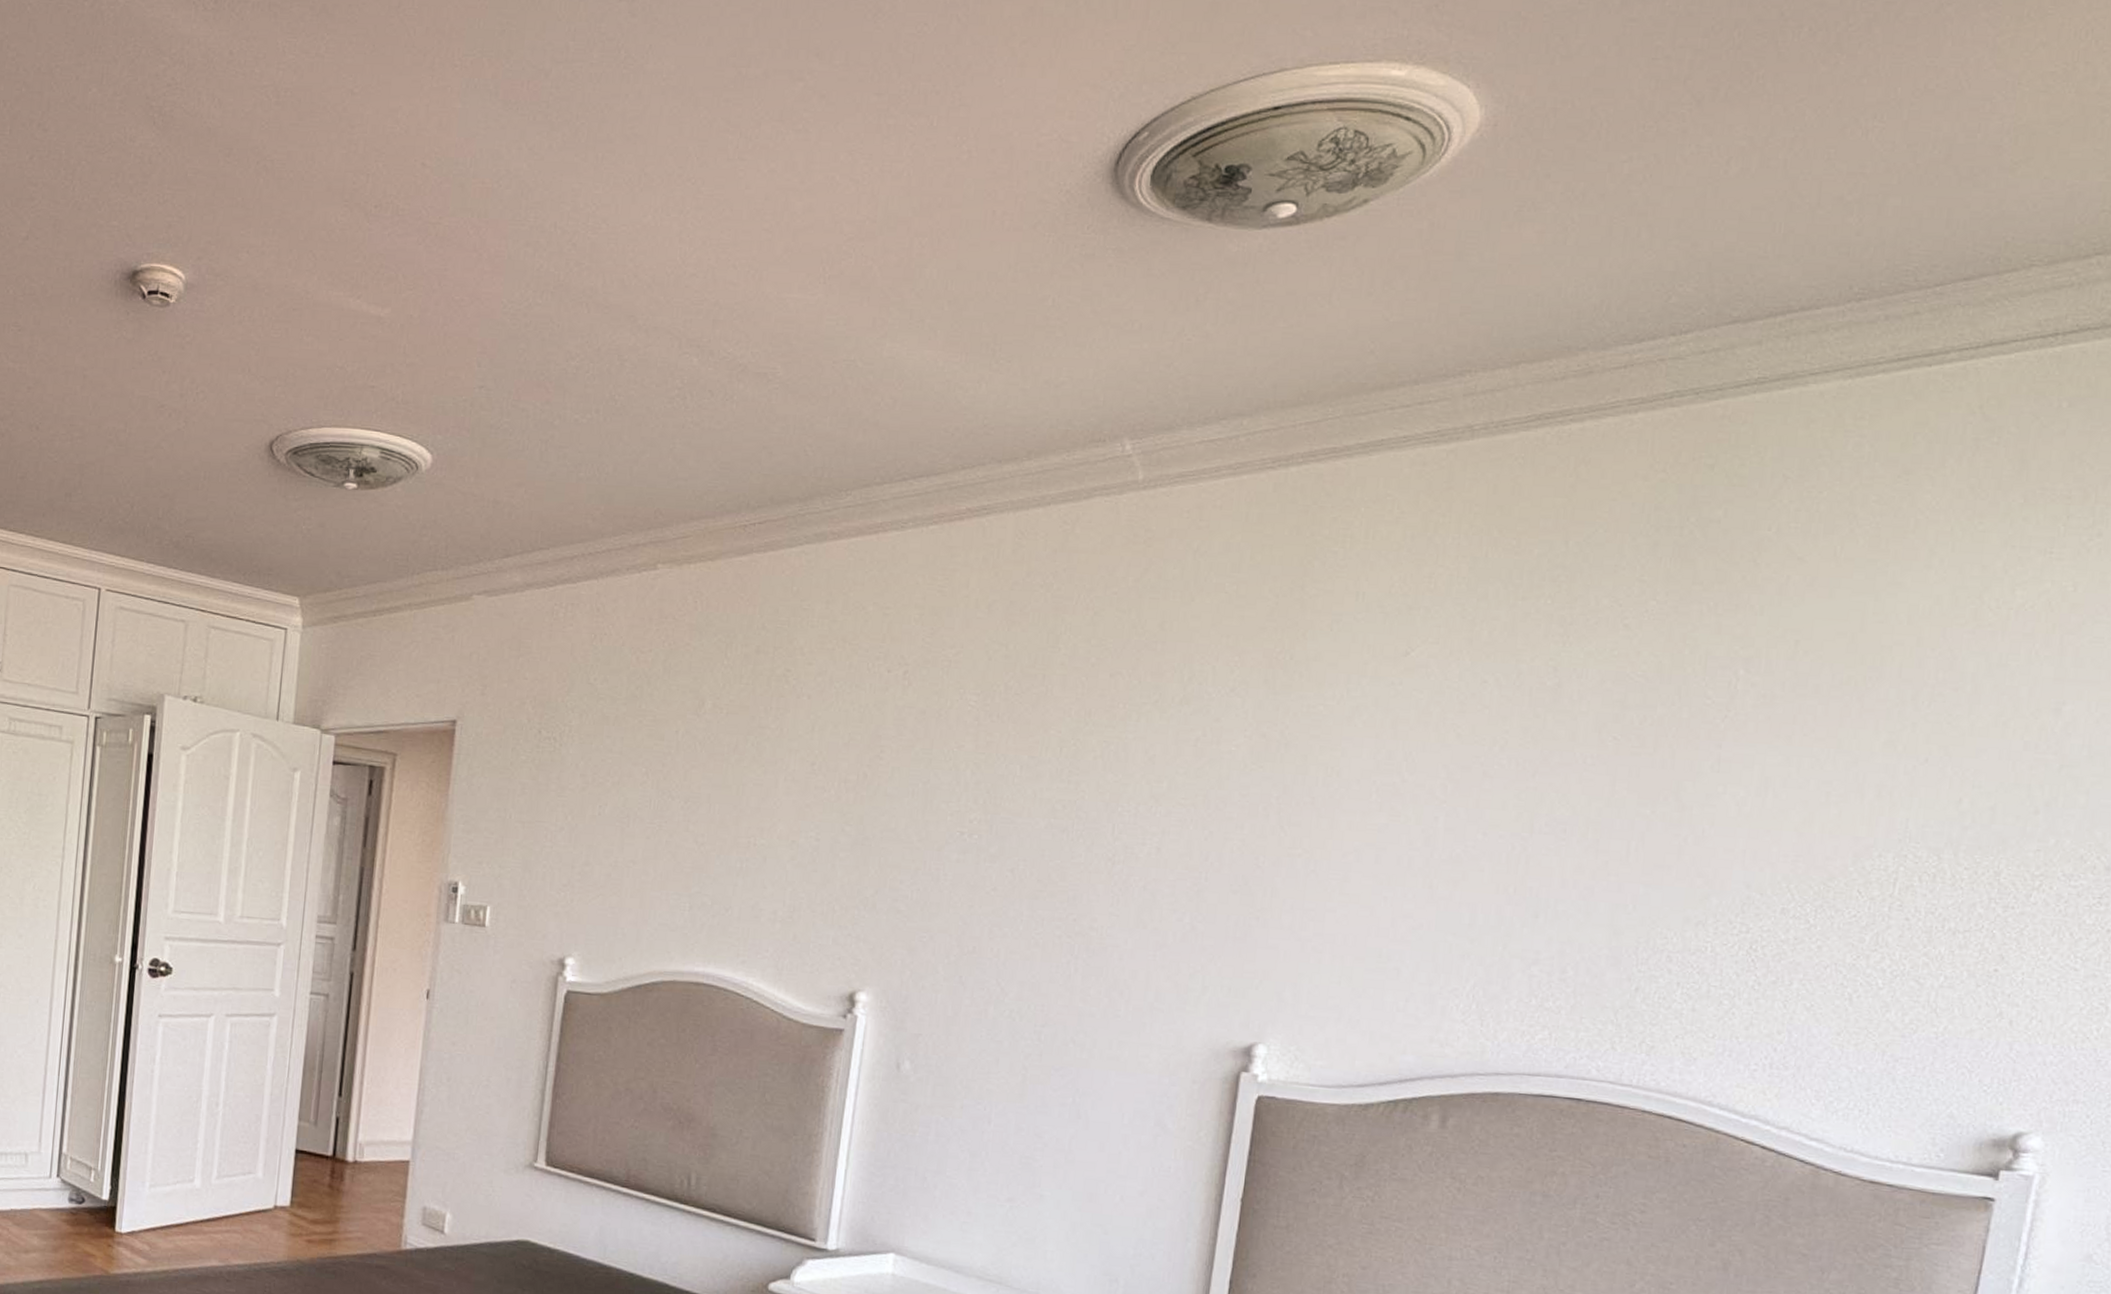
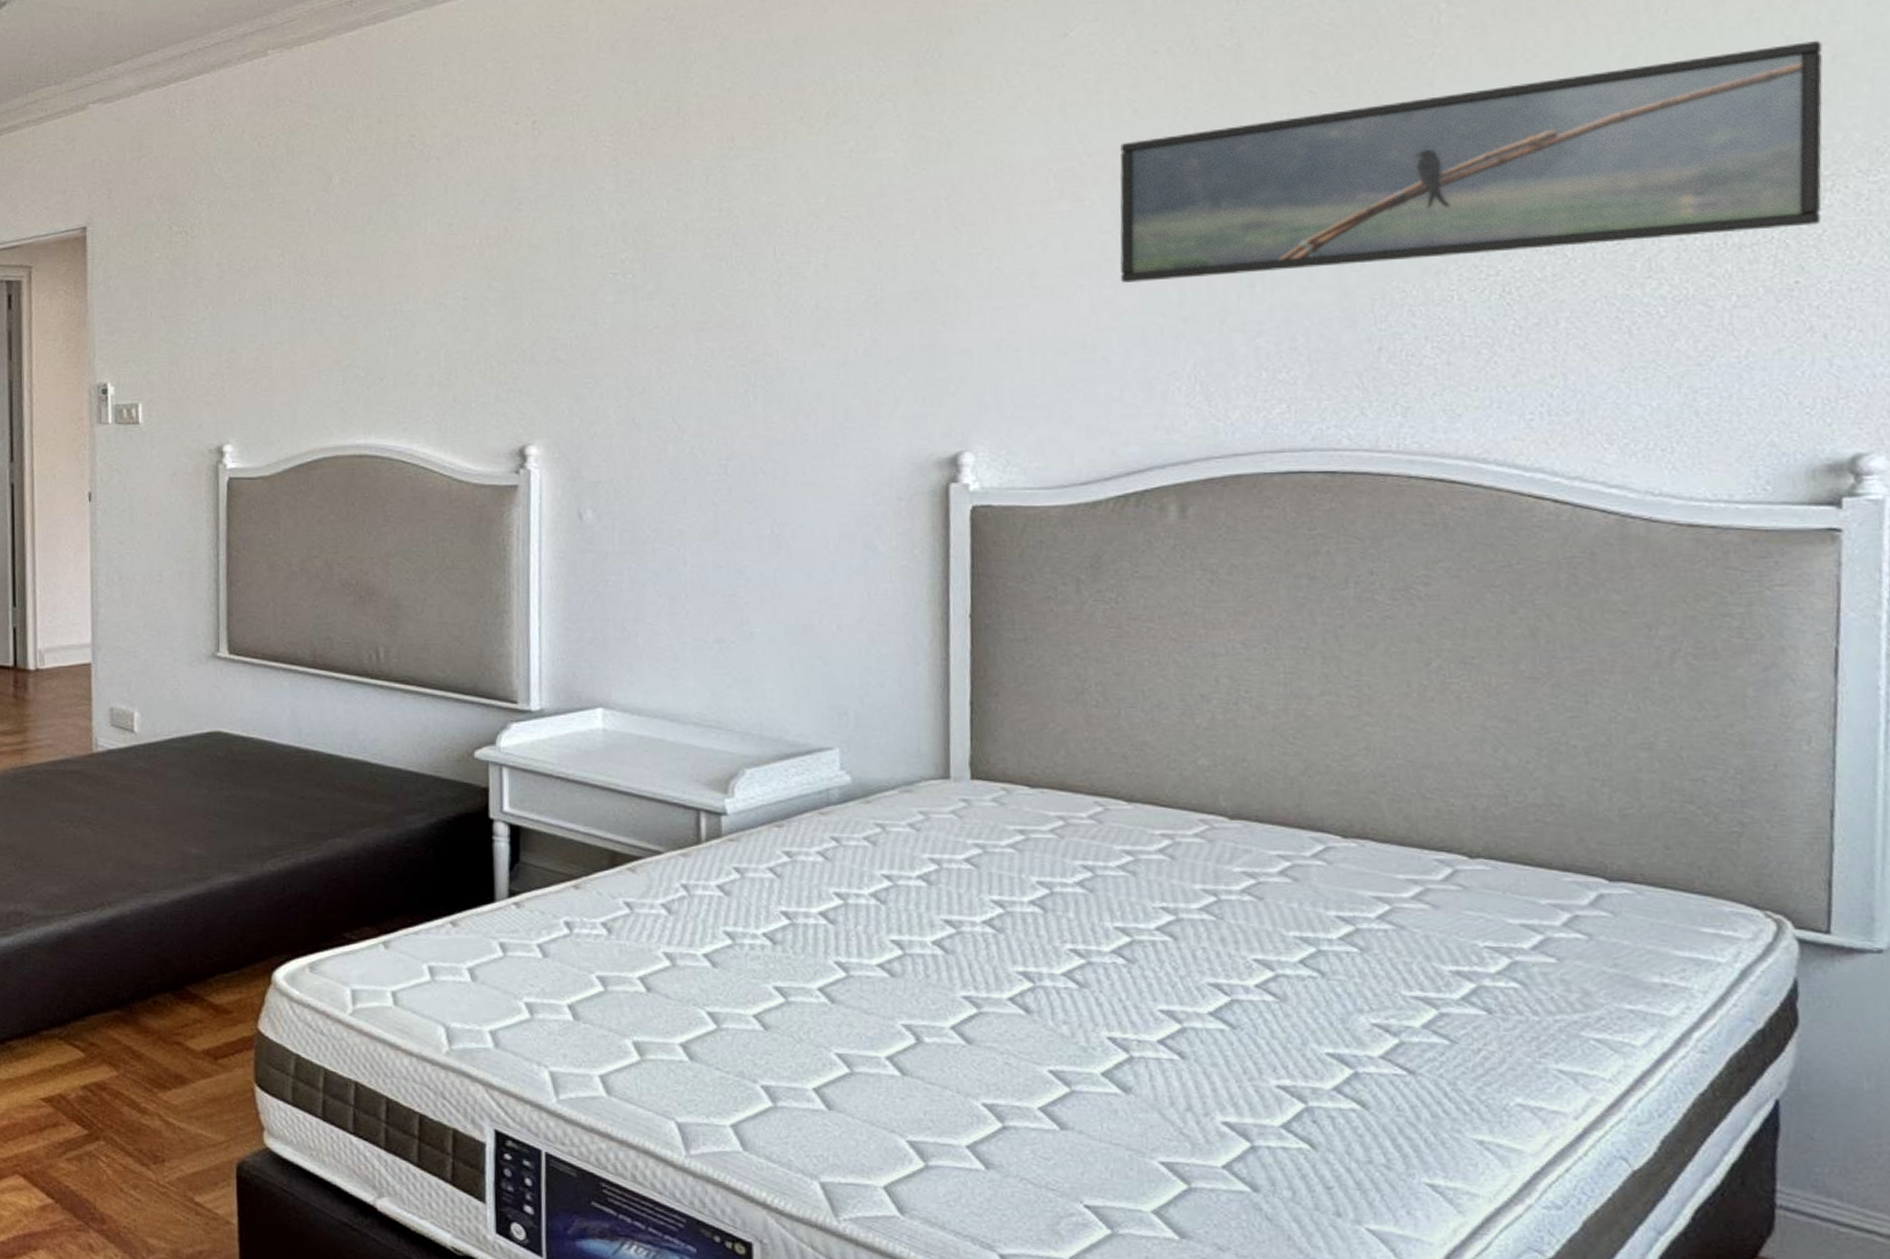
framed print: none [1421,749,2053,920] -> present [1119,41,1823,283]

